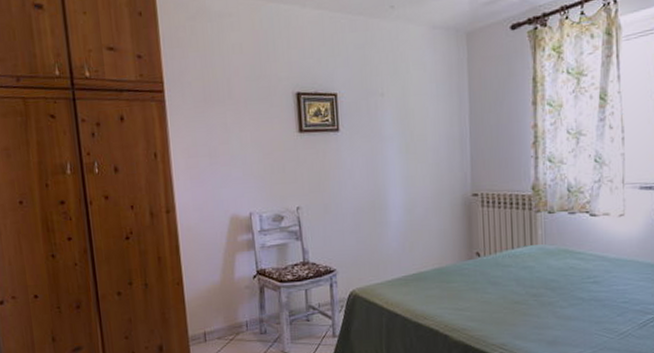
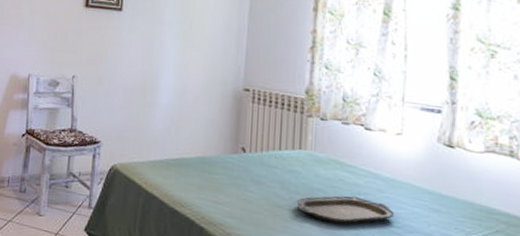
serving tray: none [532,280,622,309] -> present [296,195,395,224]

